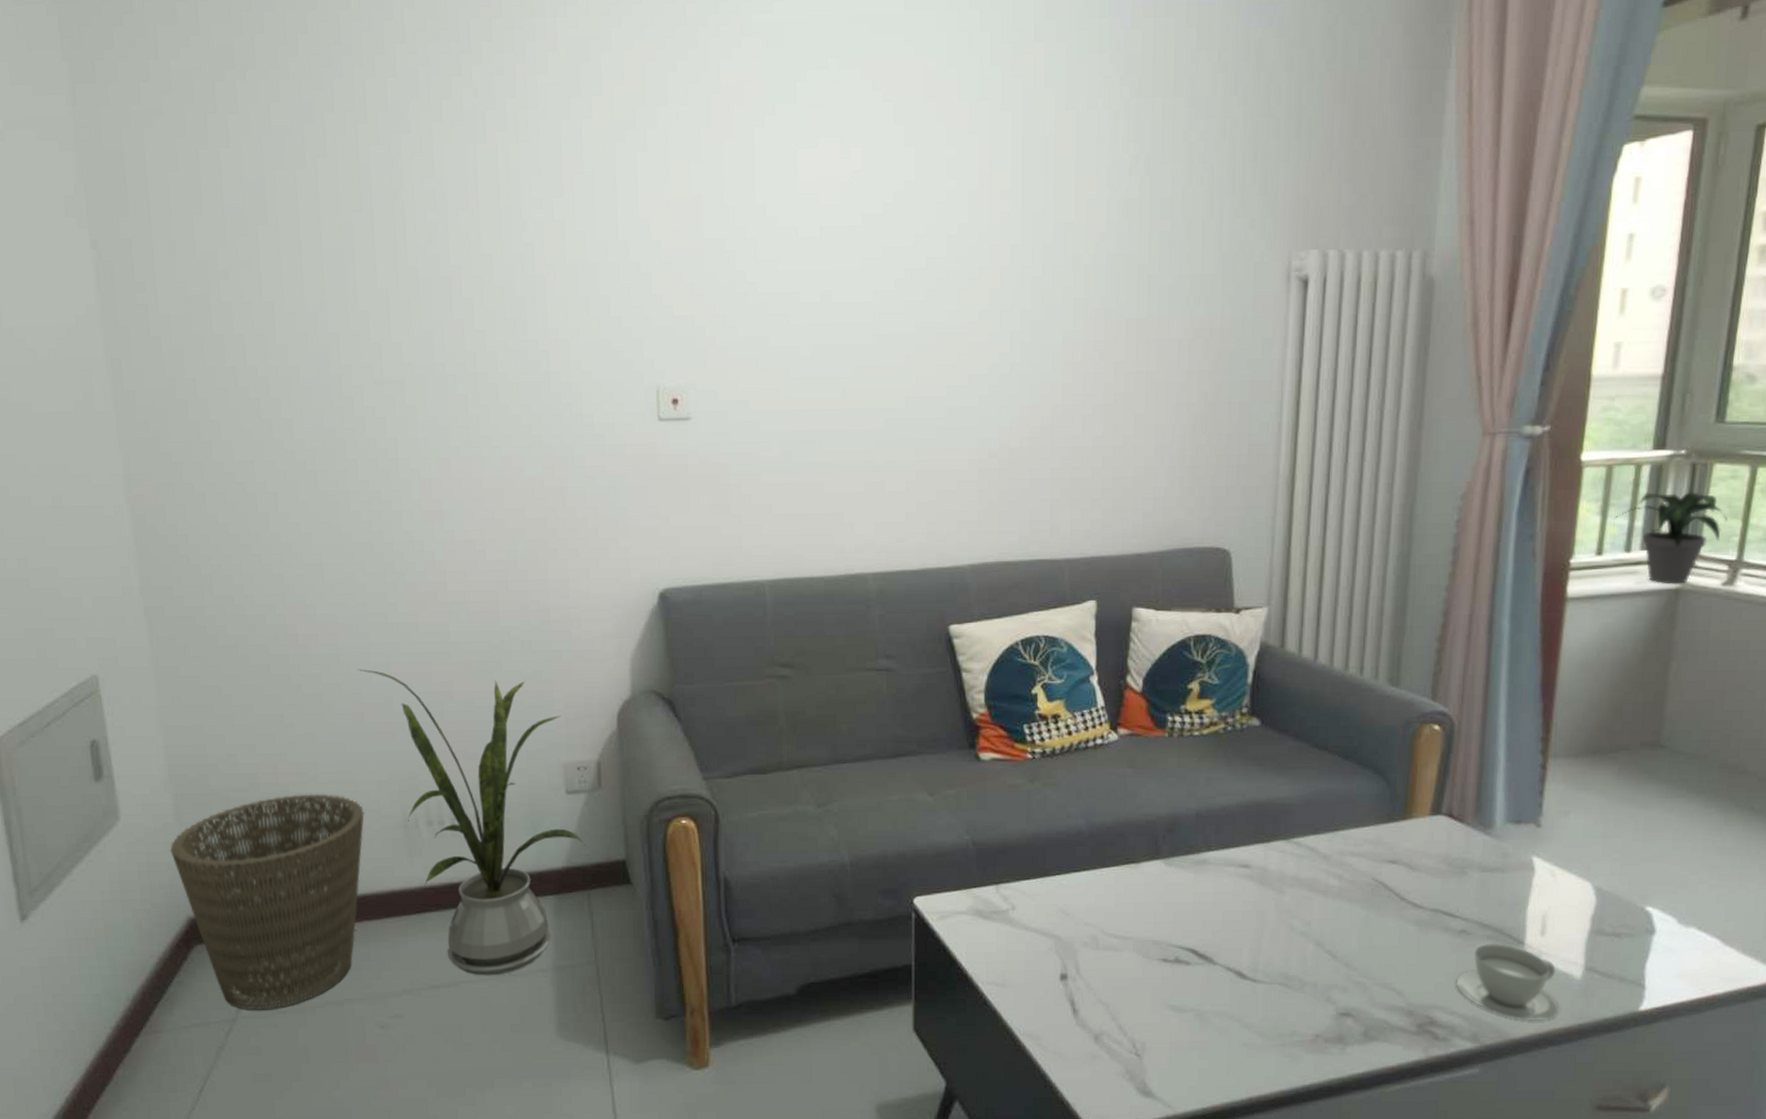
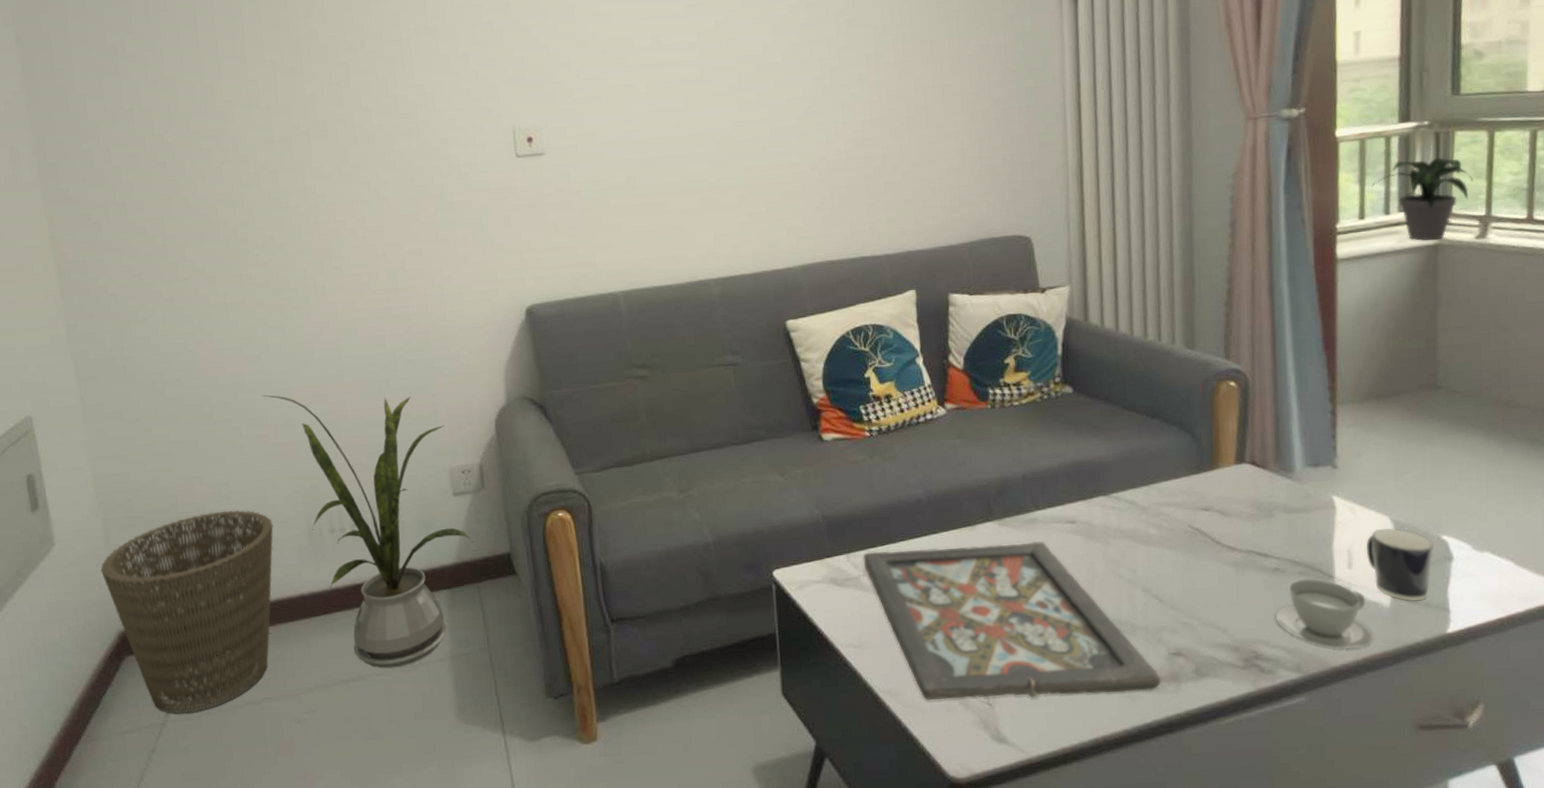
decorative tray: none [1013,884,1326,1051] -> present [863,540,1161,701]
mug: none [1562,894,1637,975] -> present [1366,528,1435,601]

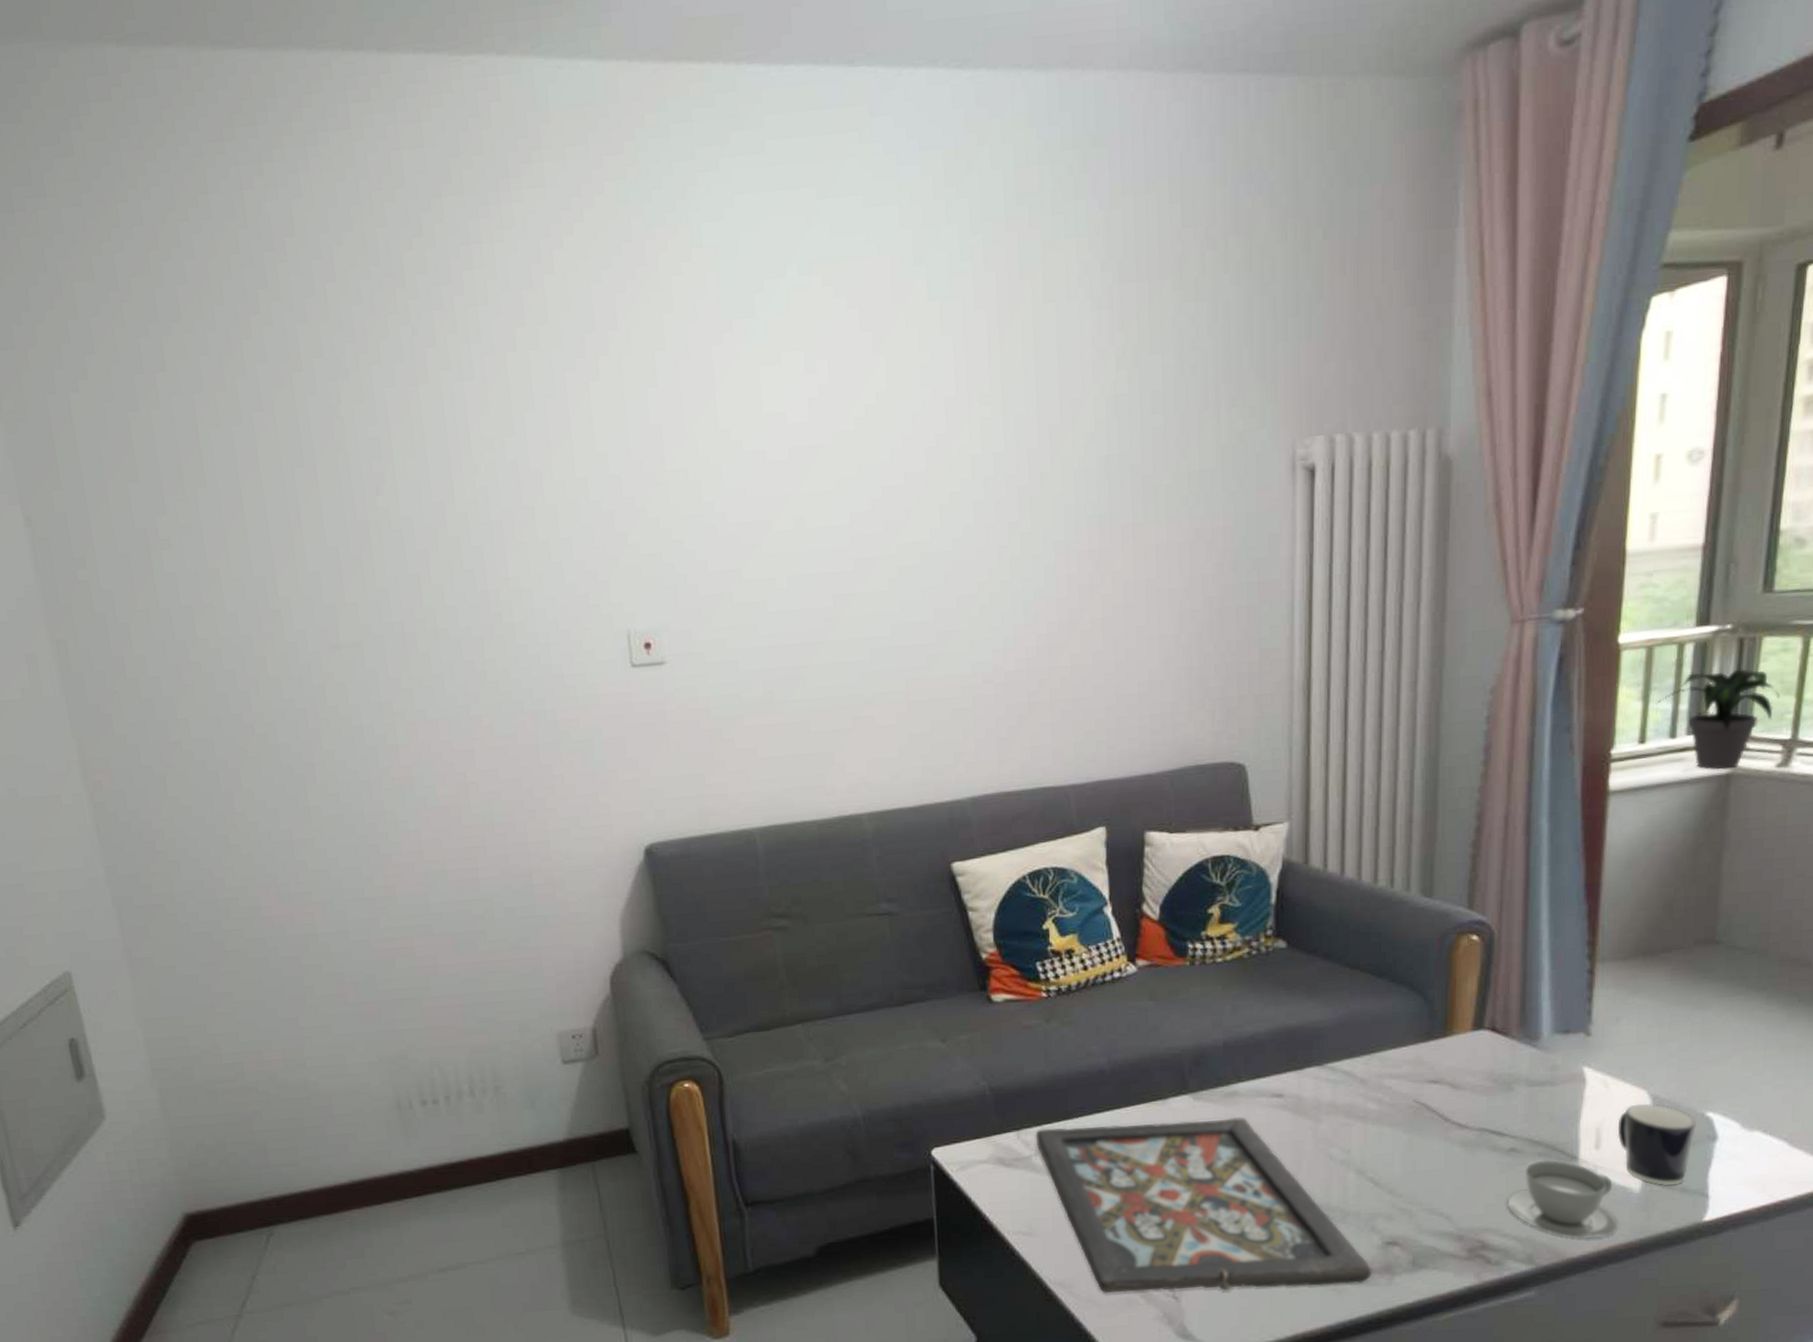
basket: present [101,510,273,715] -> none [160,1079,357,1306]
house plant: present [261,395,470,668] -> none [337,948,583,1256]

